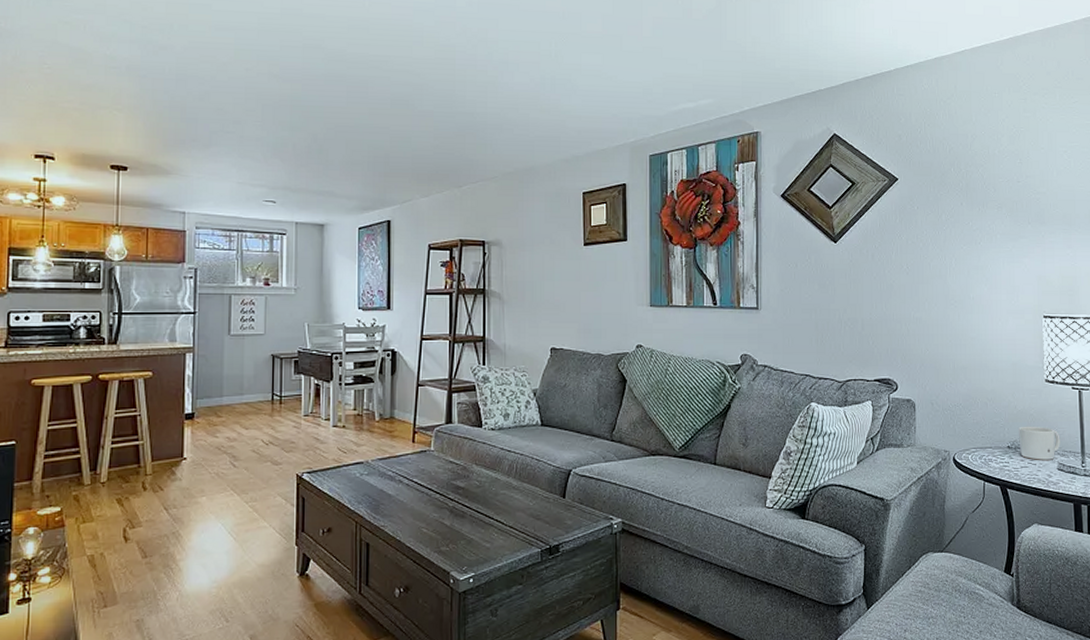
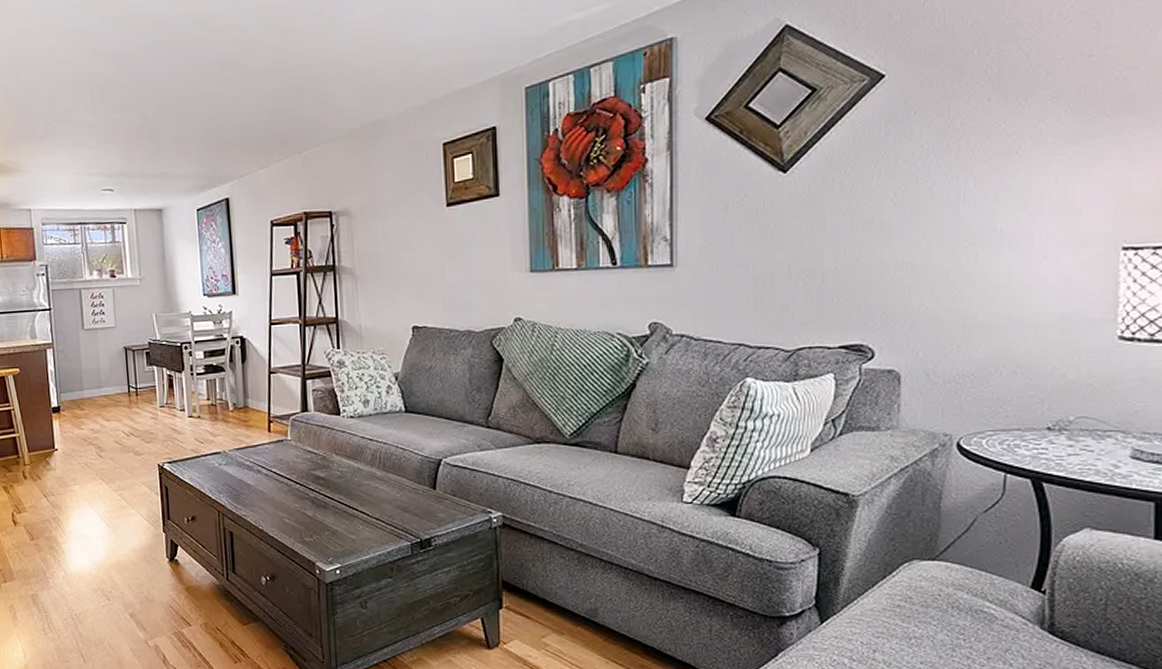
mug: present [1018,426,1061,461] -> none [1065,399,1139,447]

